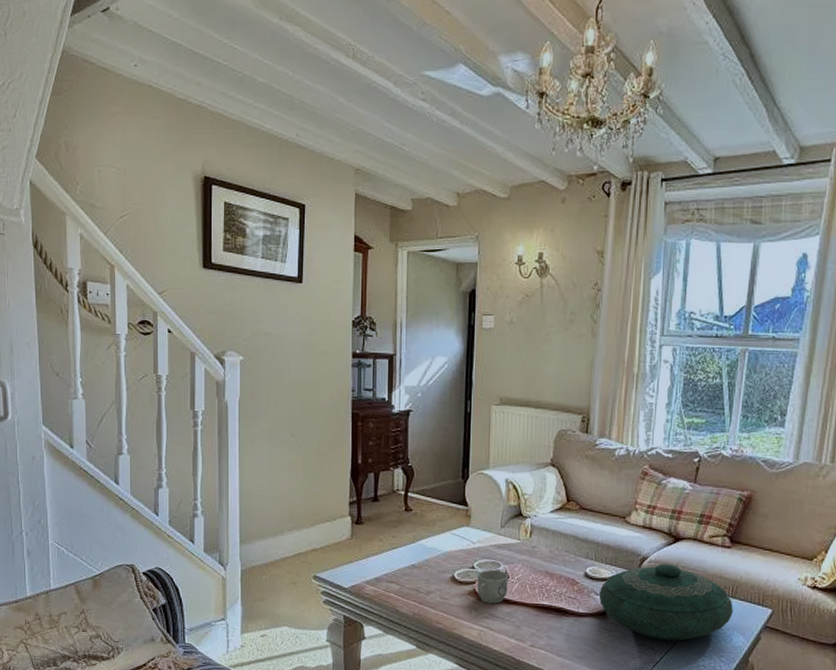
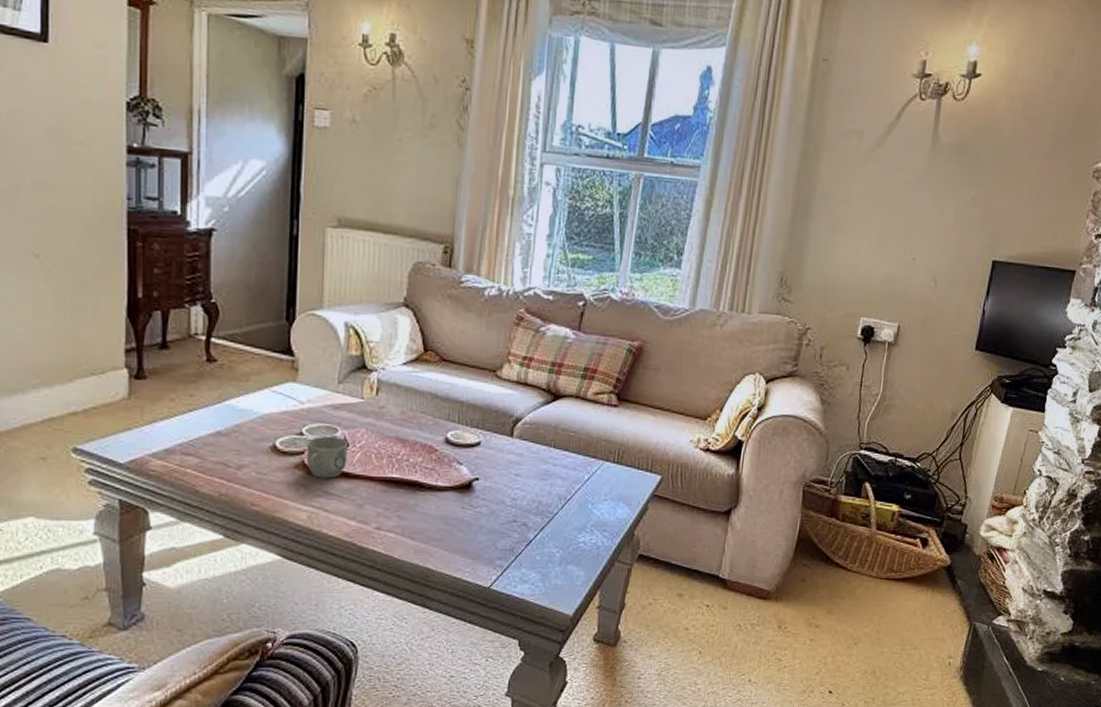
decorative bowl: present [598,564,733,641] -> none [462,426,619,516]

